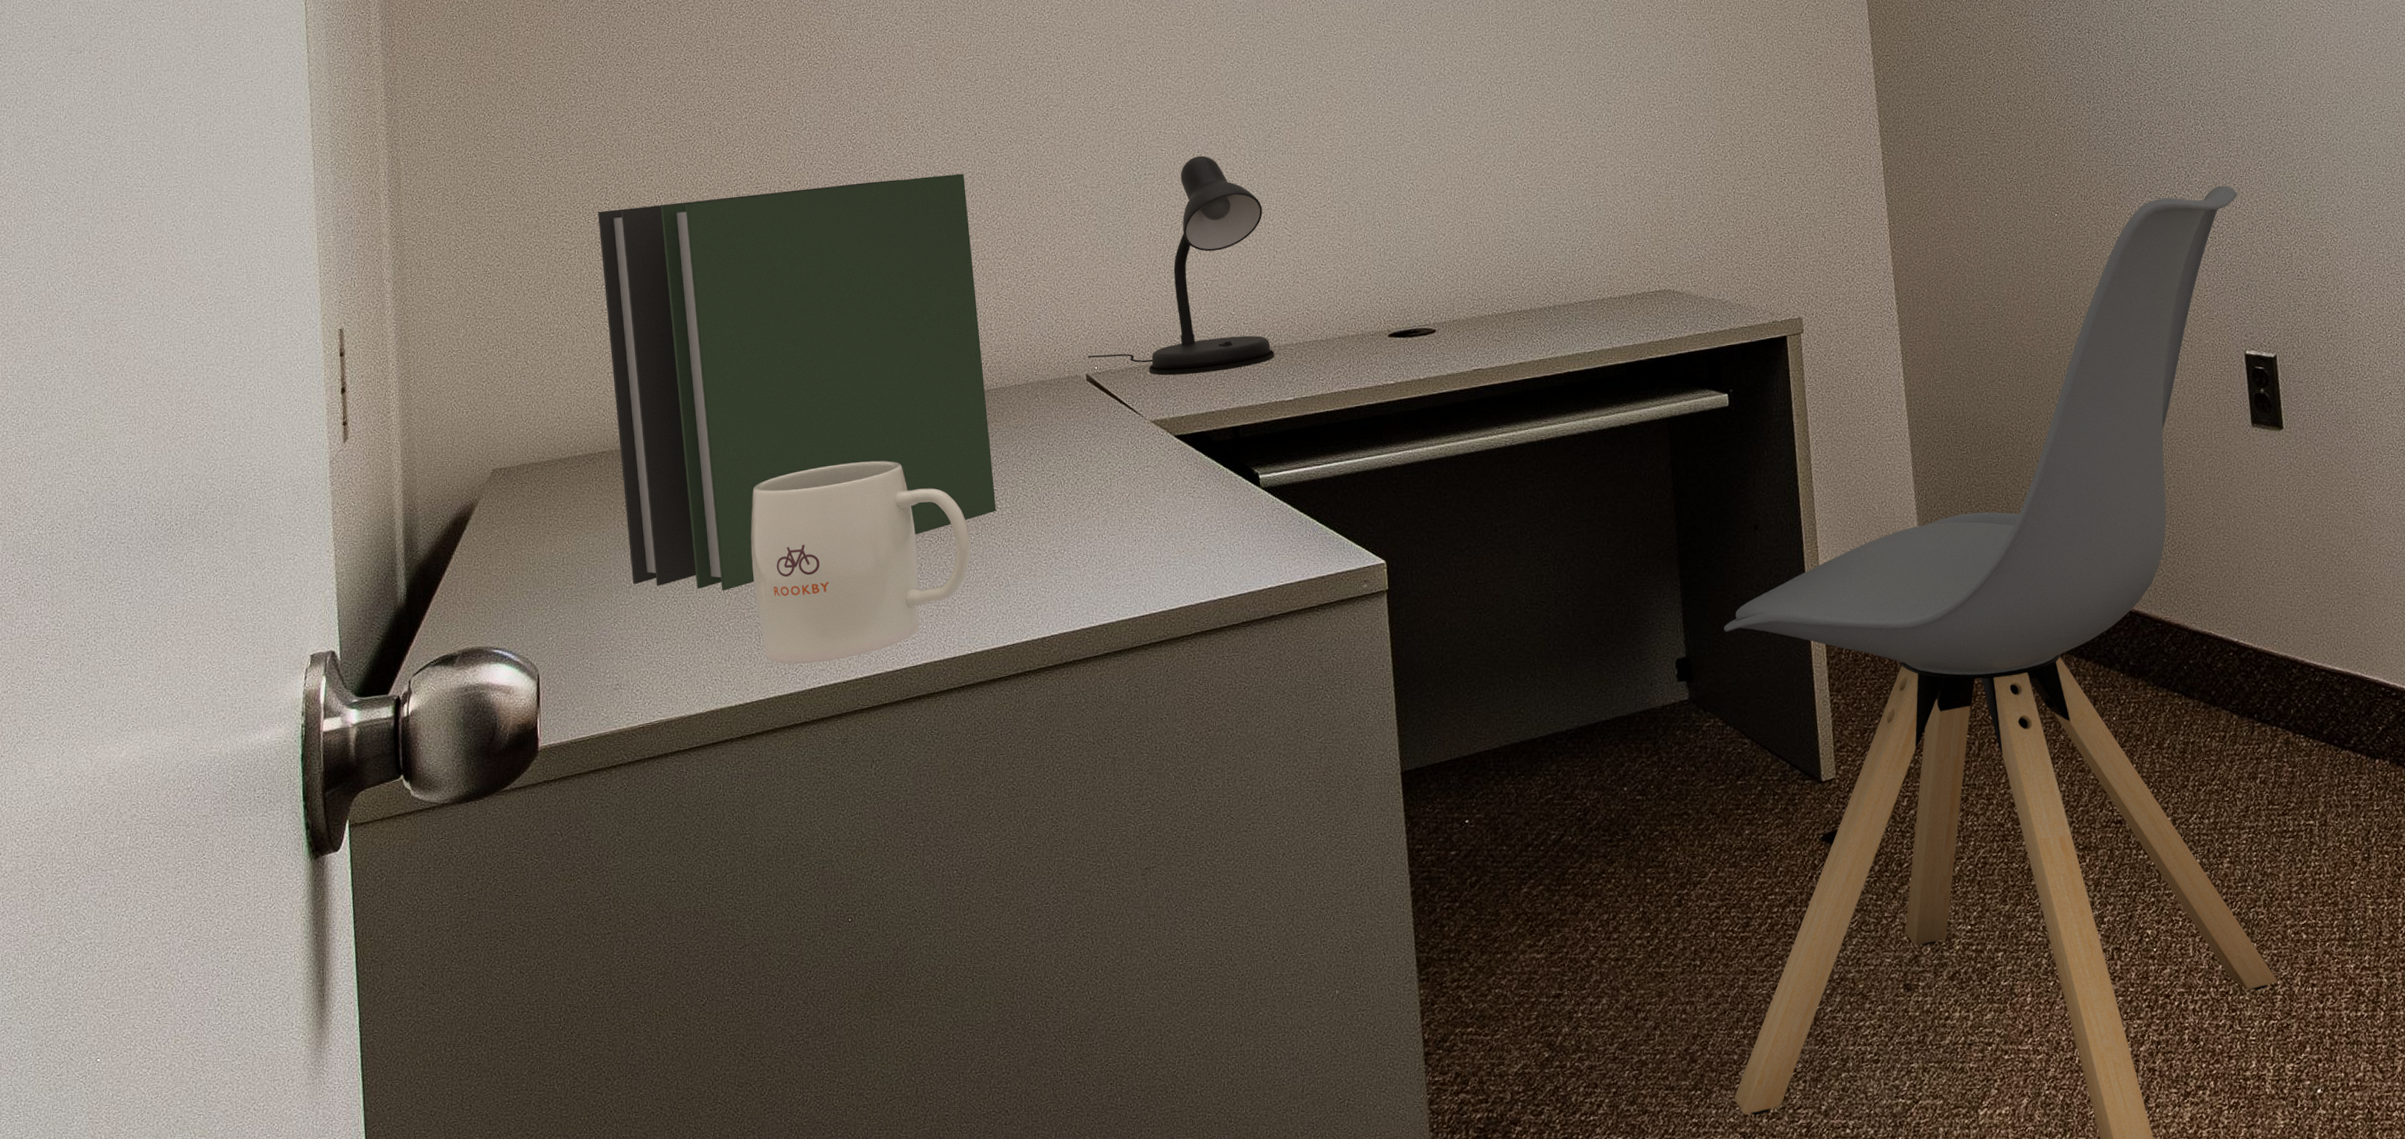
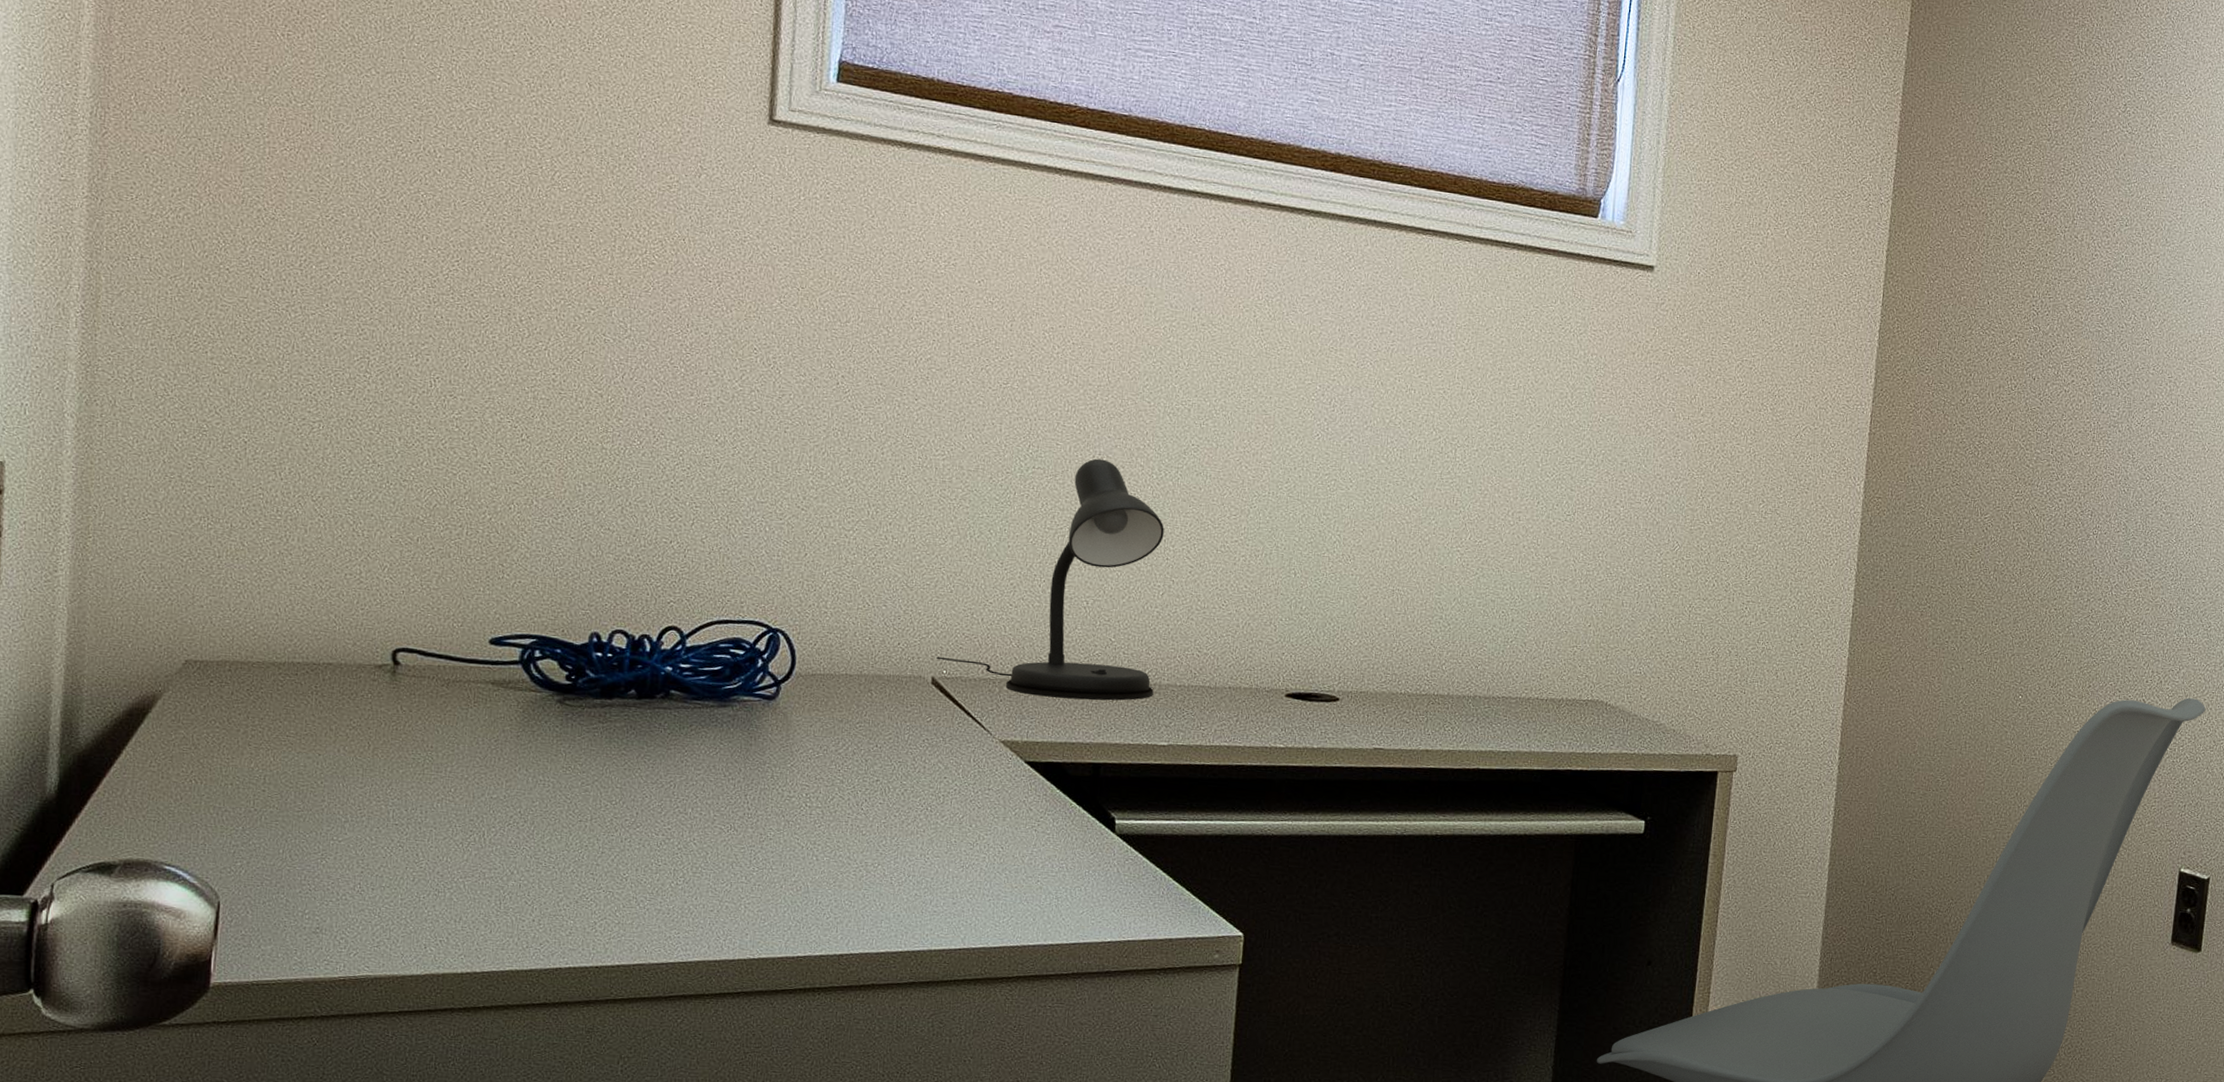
binder: present [597,173,997,591] -> none [349,384,818,845]
mug: present [750,460,971,664] -> none [500,725,770,942]

